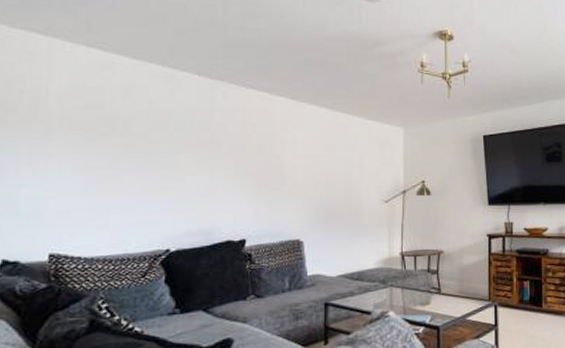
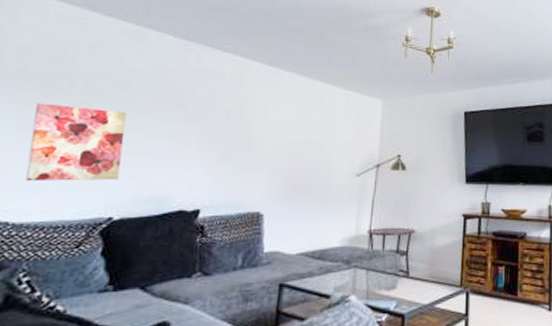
wall art: none [84,147,170,220] -> present [26,103,127,182]

